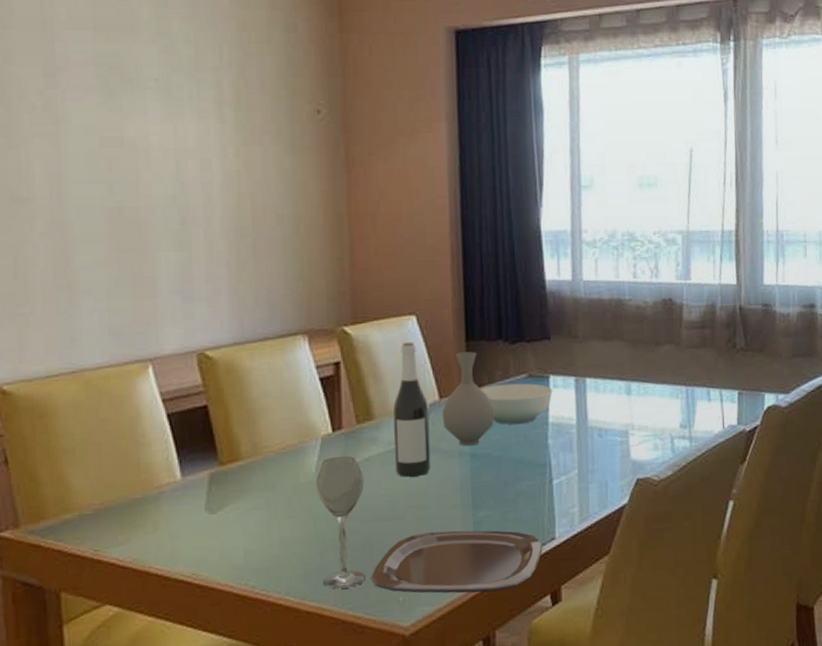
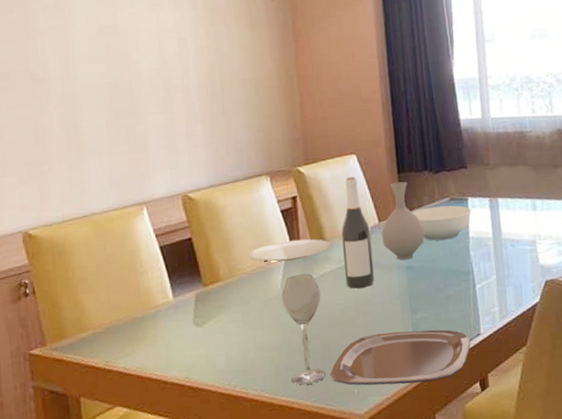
plate: none [278,414,378,441] -> present [249,238,330,262]

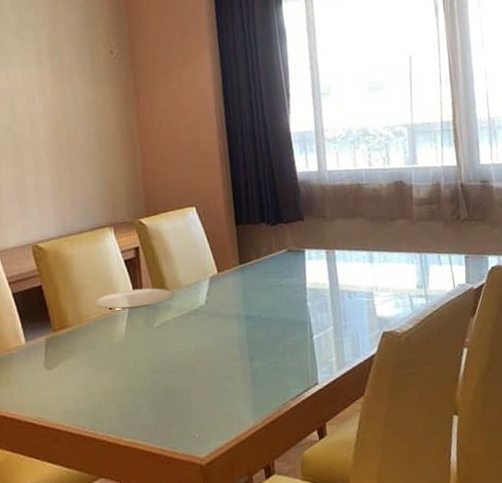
wineglass: present [281,273,326,385] -> none [126,321,169,428]
plate: present [329,329,471,386] -> none [172,378,309,431]
wine bottle: present [341,176,375,289] -> none [182,228,215,337]
vase: present [381,182,425,261] -> none [220,233,263,310]
bowl: present [412,205,472,241] -> none [250,257,309,291]

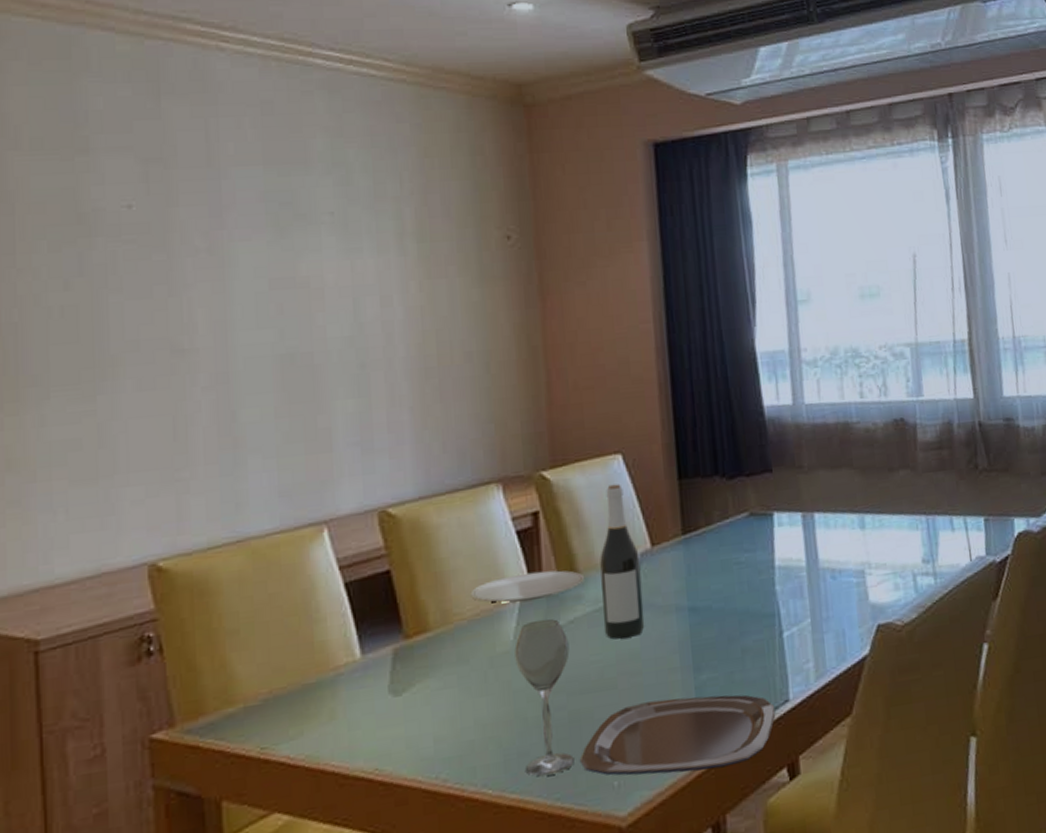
wineglass: none [126,321,169,428] -> present [514,619,574,777]
plate: none [172,378,309,431] -> present [579,694,776,776]
wine bottle: none [182,228,215,337] -> present [600,484,645,639]

